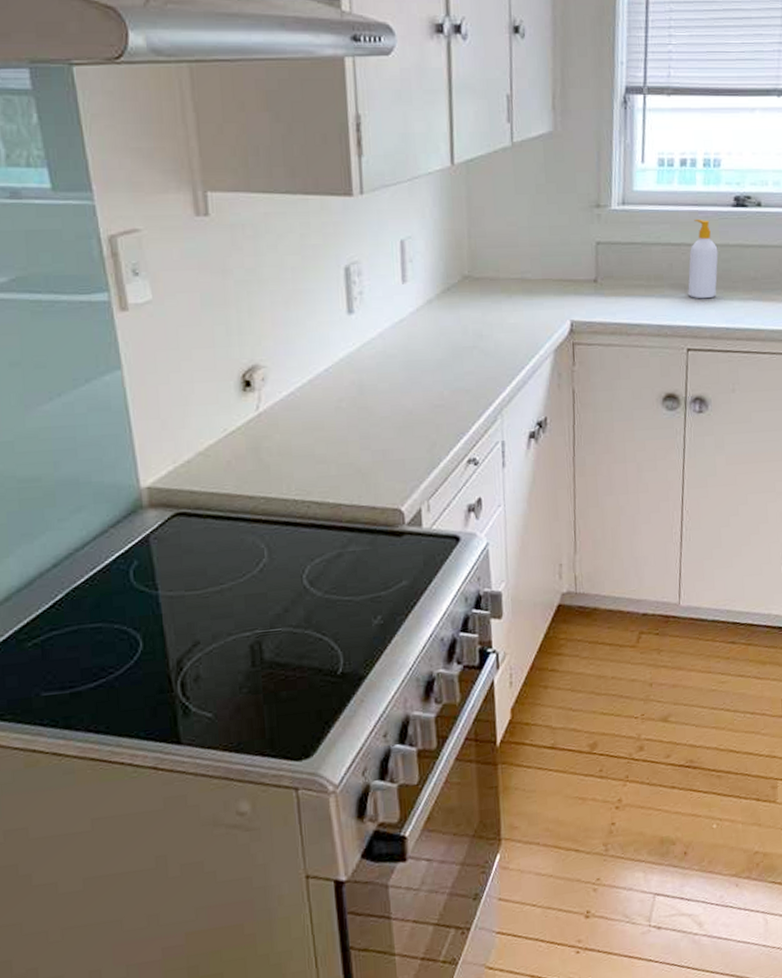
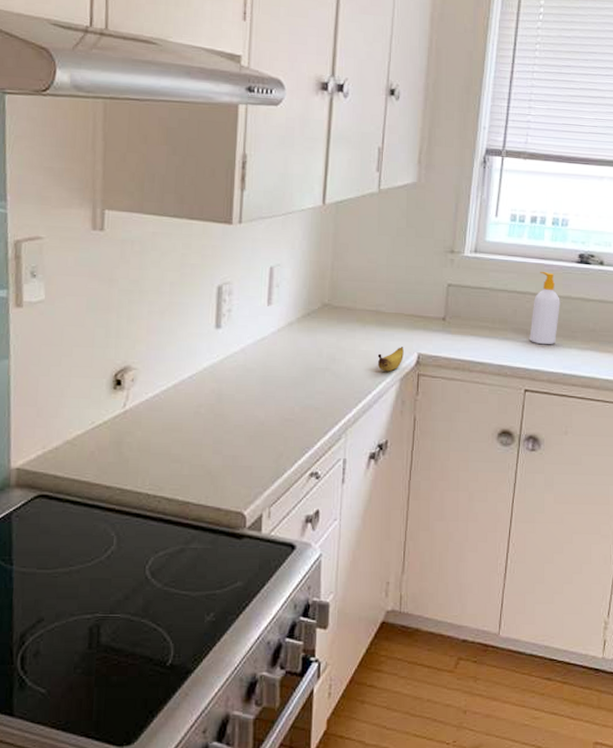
banana: none [527,315,556,344] -> present [377,347,404,372]

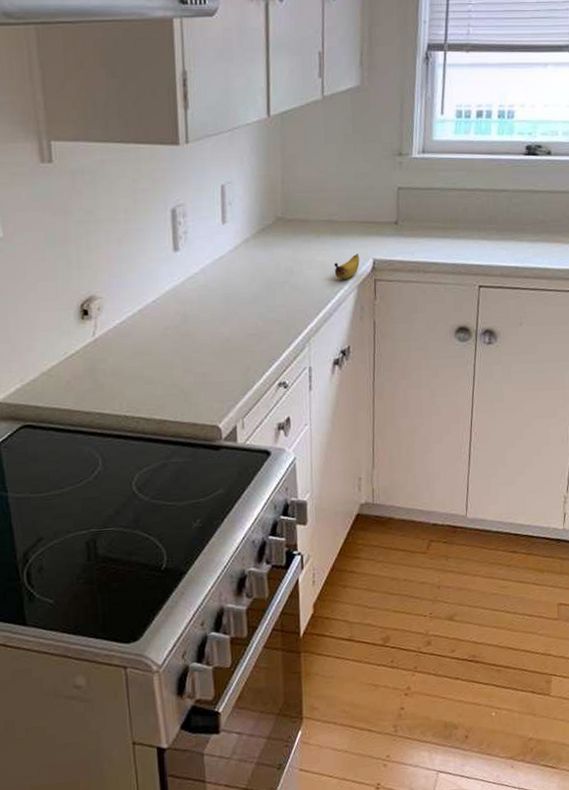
soap bottle: present [529,271,560,345] -> none [481,166,510,240]

